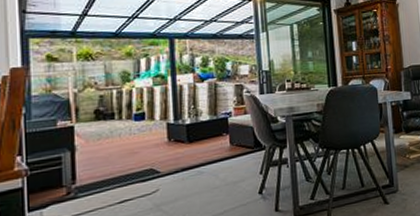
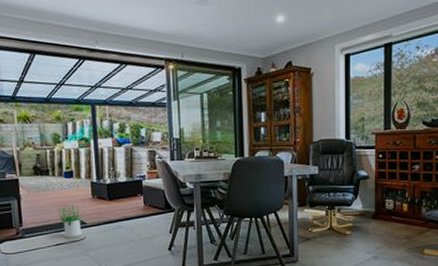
potted plant: none [122,152,156,192] -> present [56,205,83,238]

